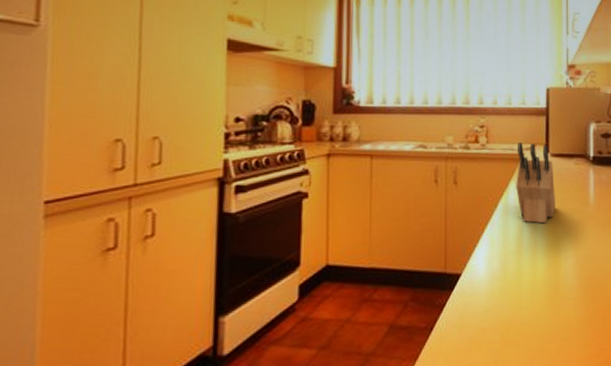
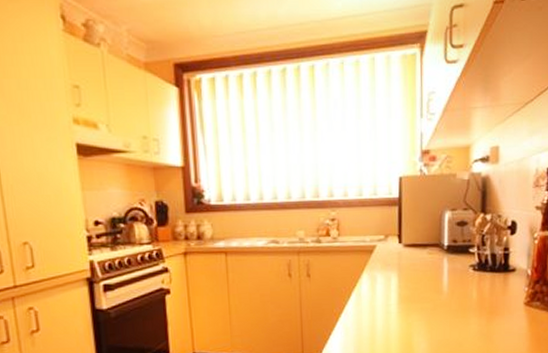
knife block: present [516,142,555,224] -> none [368,233,408,312]

